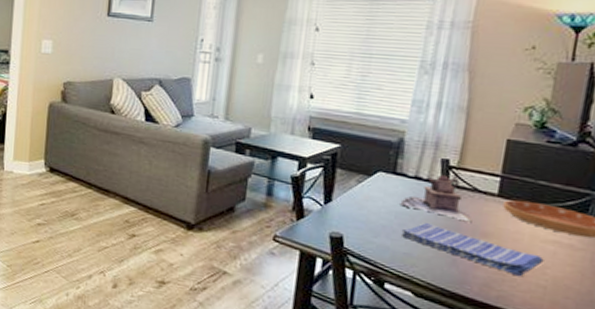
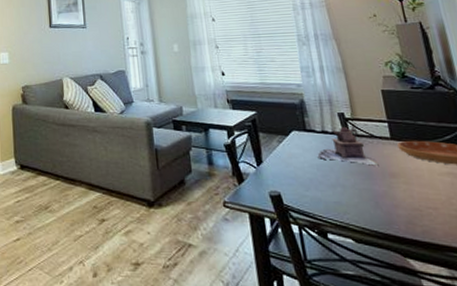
dish towel: present [401,223,544,277] -> none [326,172,447,210]

